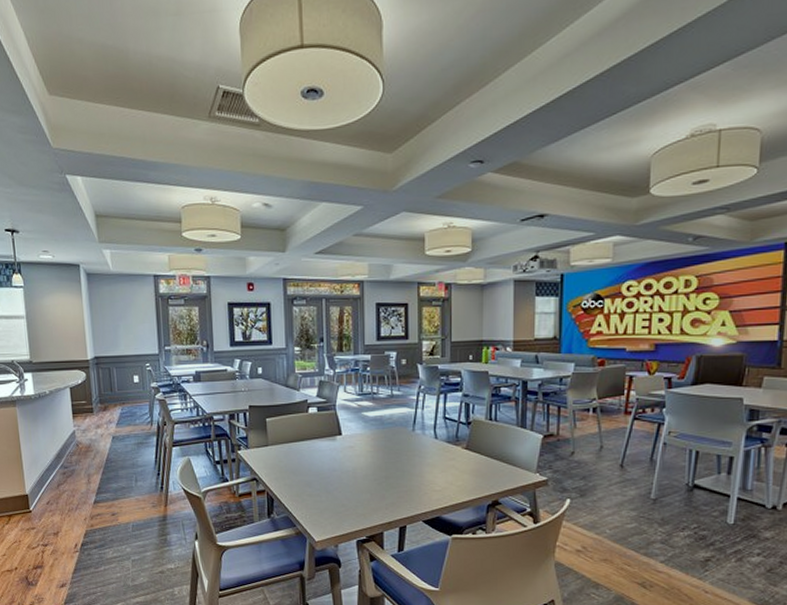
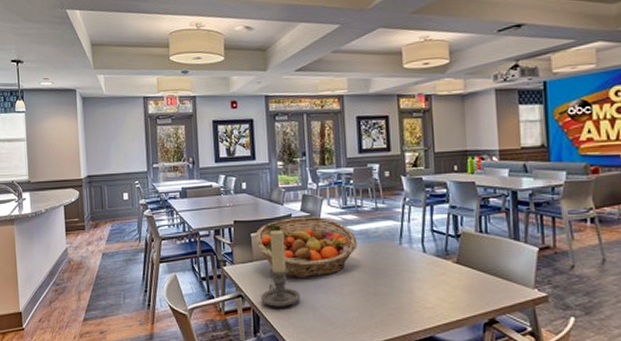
fruit basket: none [270,402,372,463] -> present [255,216,358,278]
candle holder: none [275,414,314,490] -> present [261,229,300,307]

